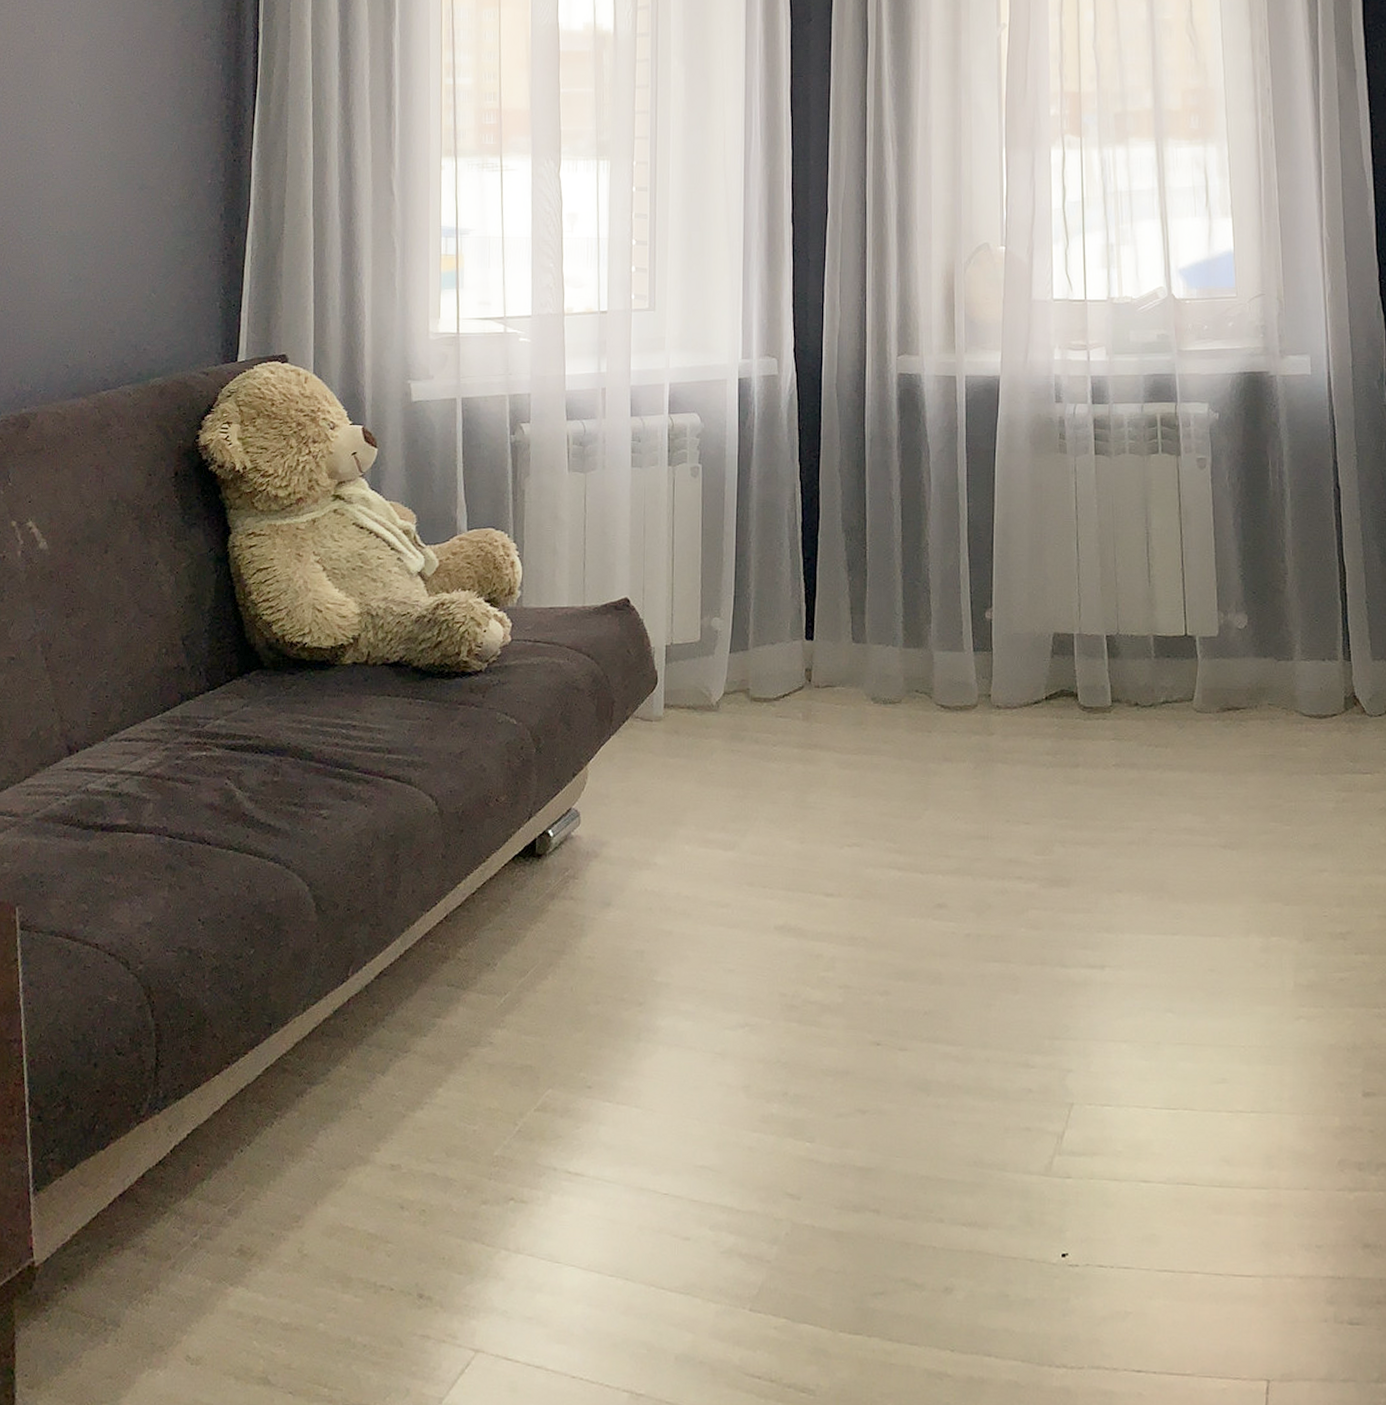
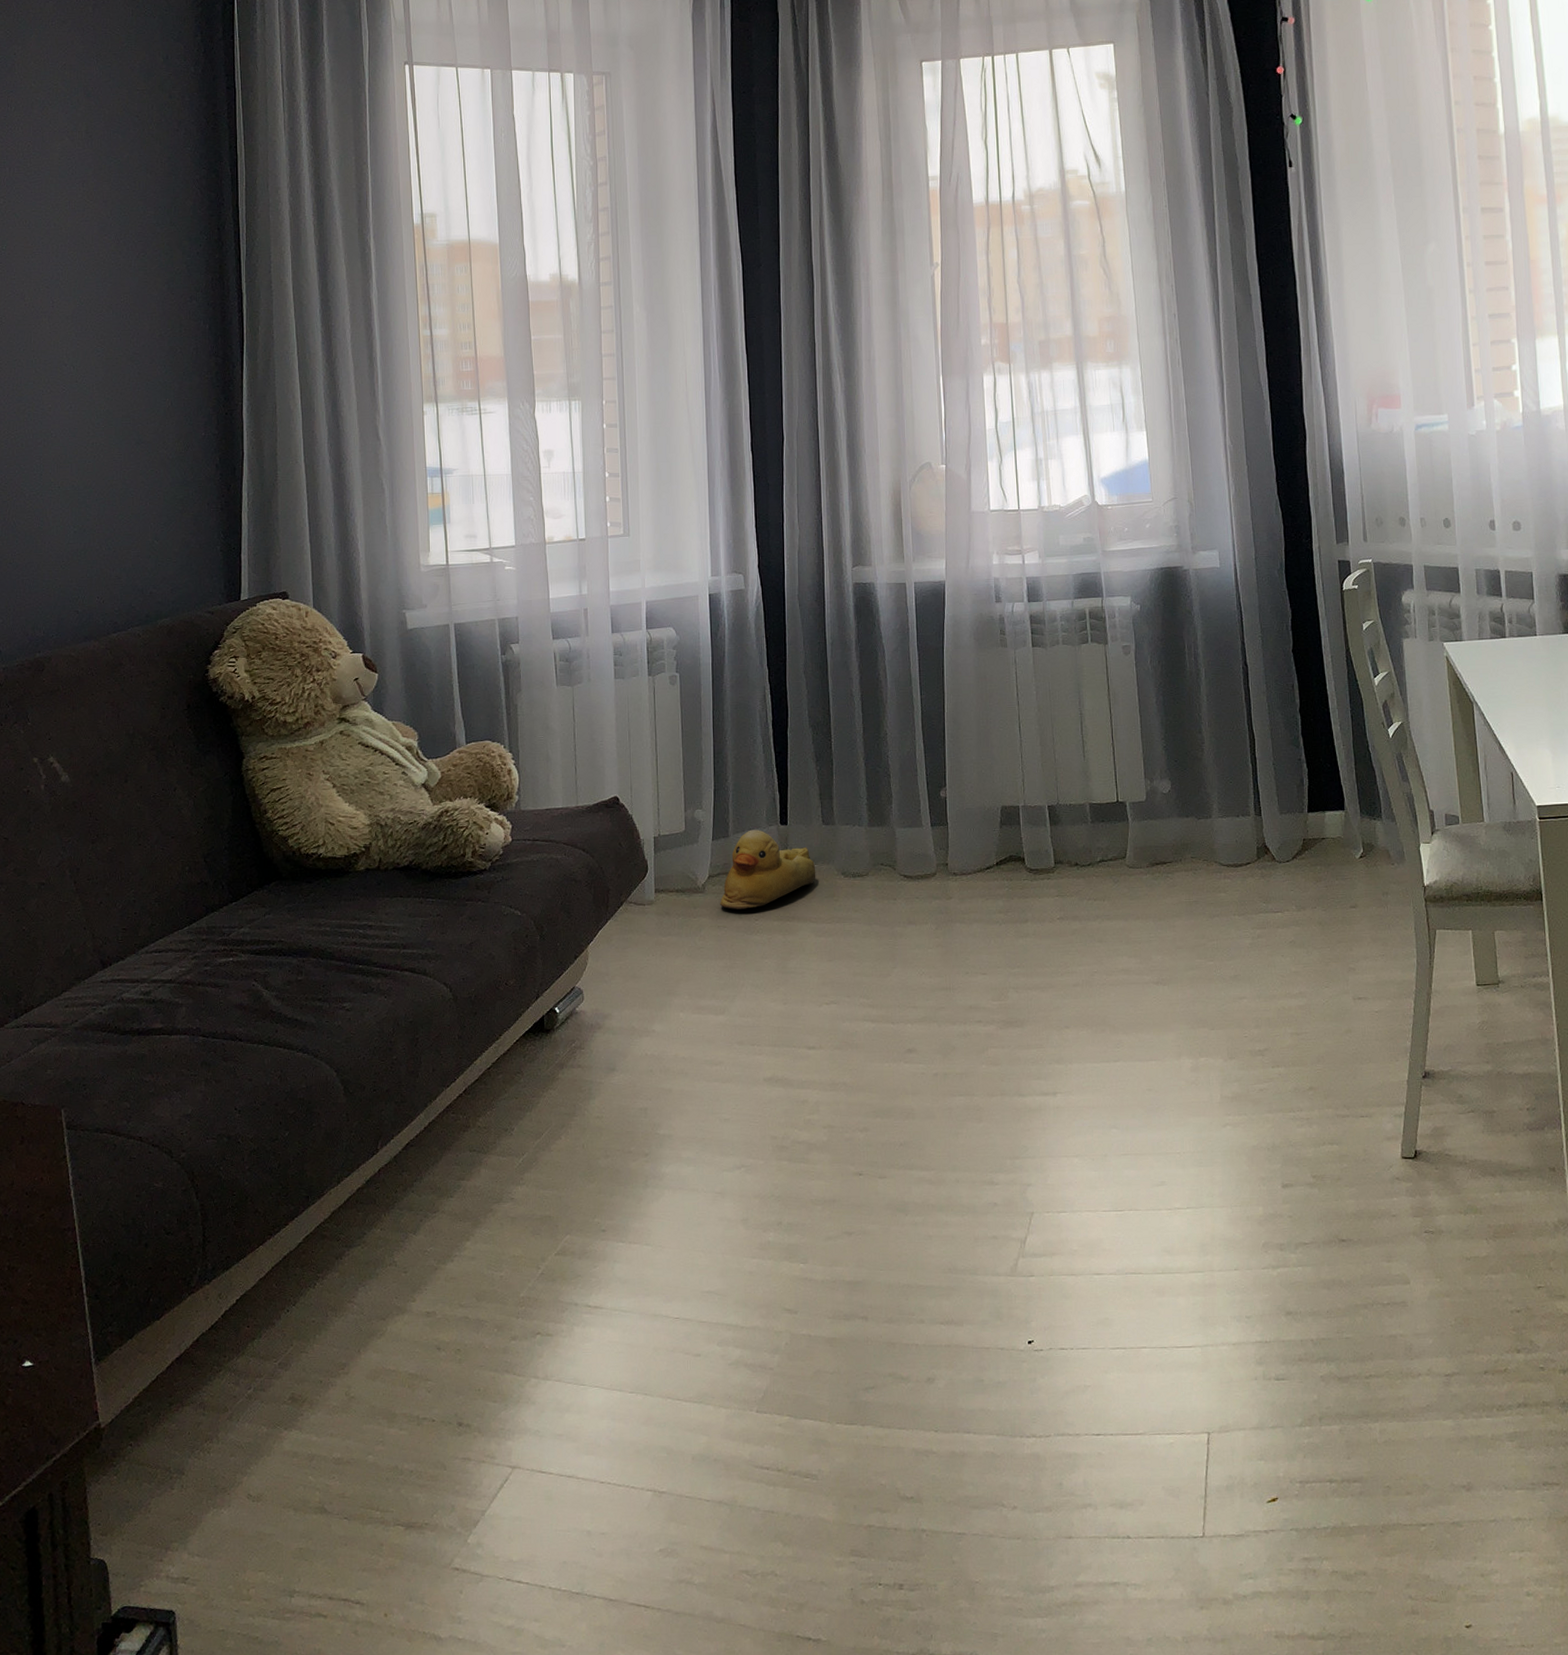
rubber duck: none [734,643,843,733] -> present [719,829,816,910]

